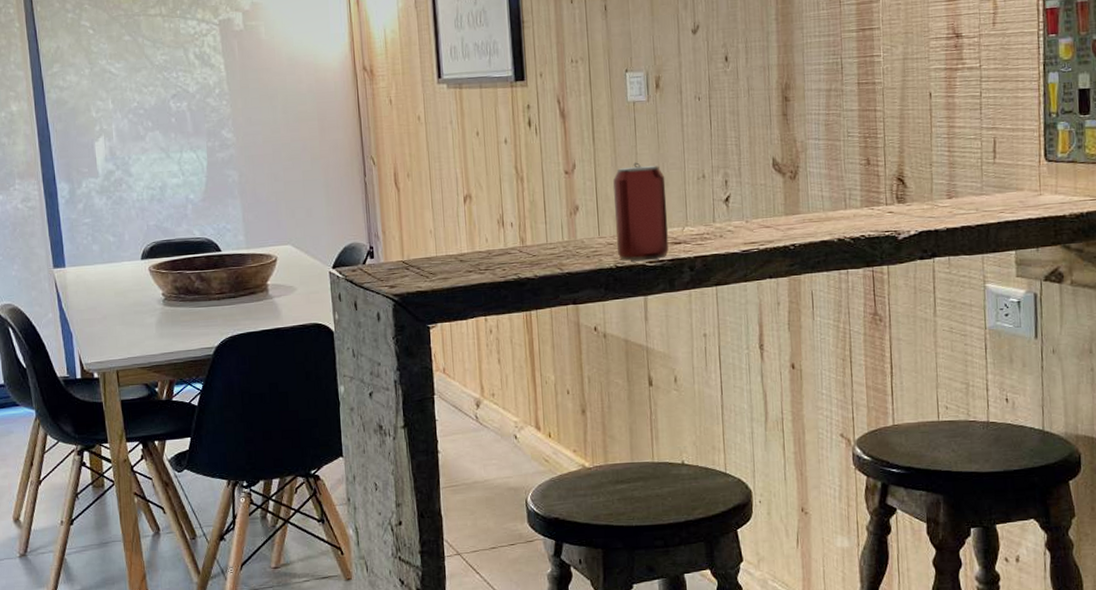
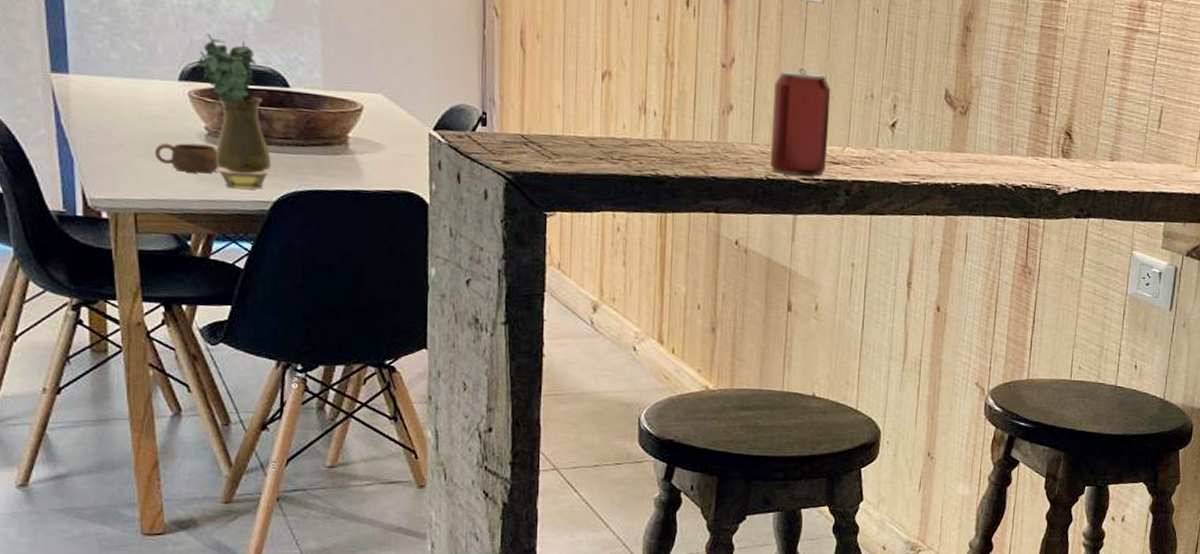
cup: none [127,307,174,332] -> present [154,143,218,174]
vase: none [153,219,212,341] -> present [197,34,271,190]

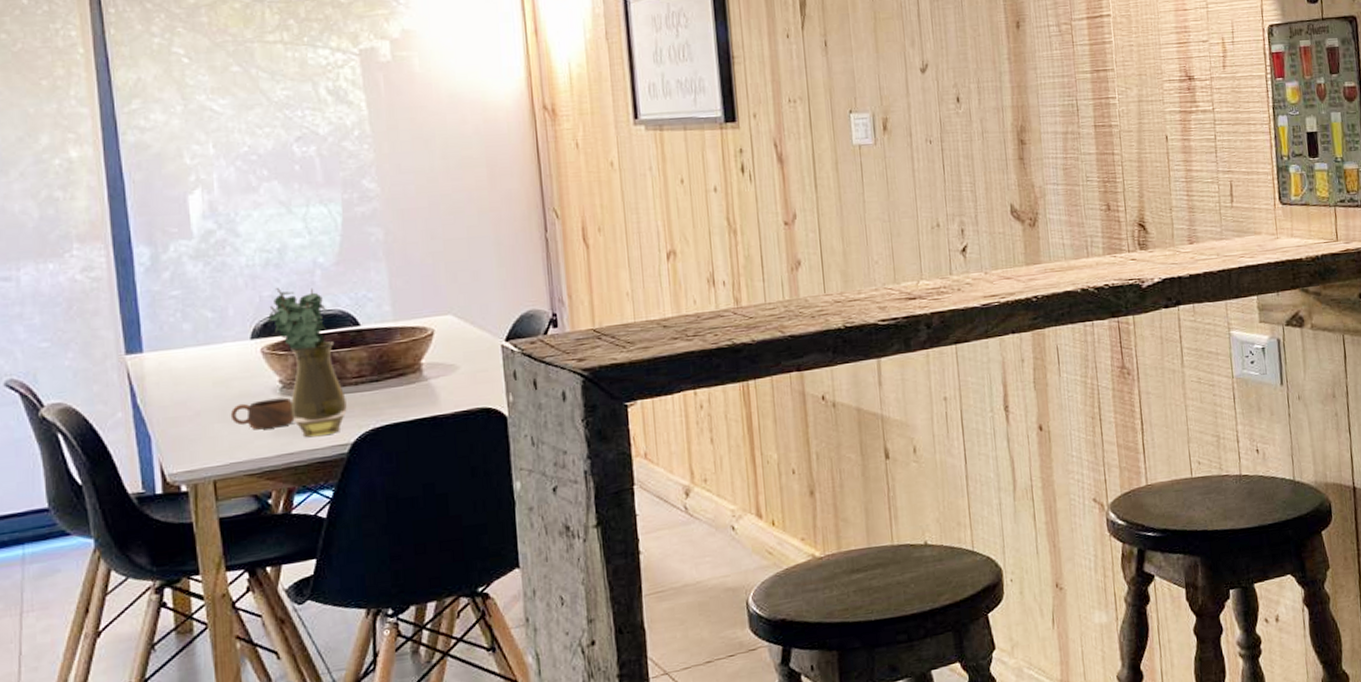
beer can: present [769,68,831,177] -> none [839,211,903,320]

